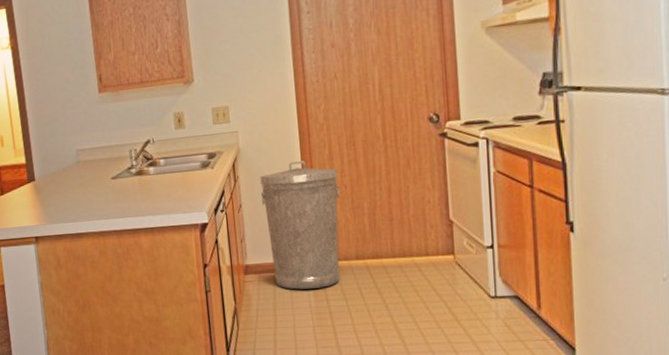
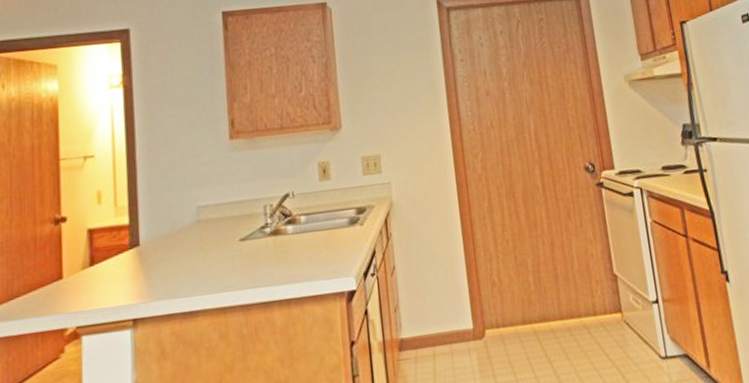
trash can: present [260,161,340,290] -> none [415,214,507,366]

